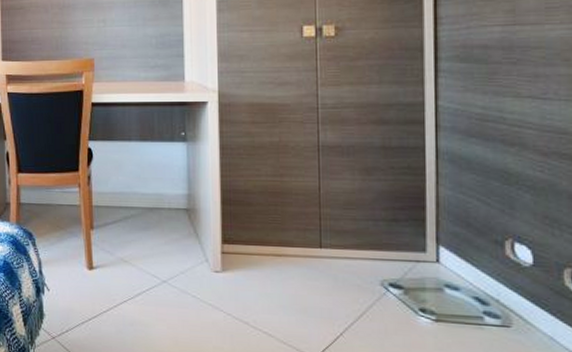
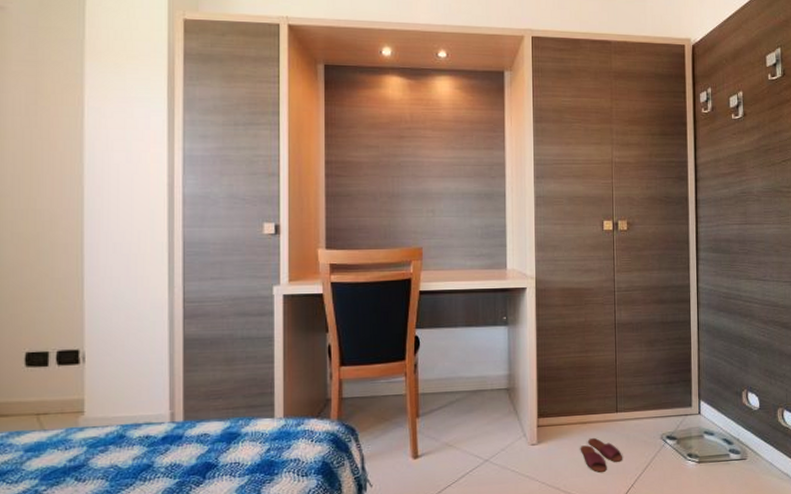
slippers: none [273,273,328,313] -> present [580,437,622,472]

